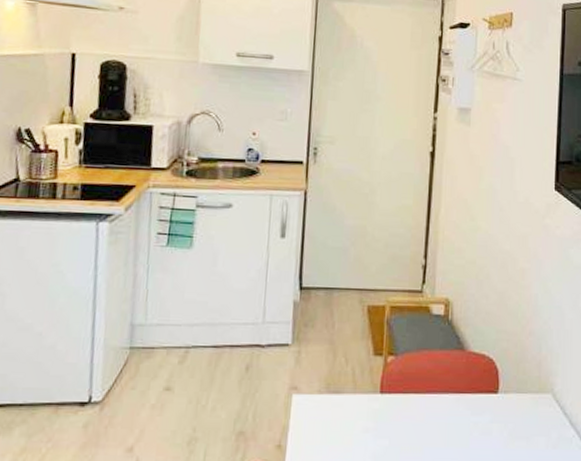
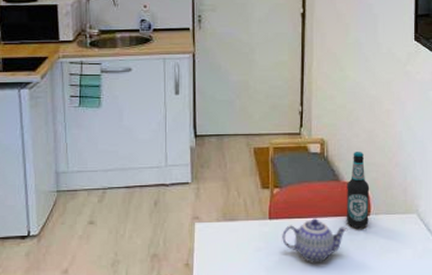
teapot: none [394,394,472,449] -> present [282,218,348,262]
bottle: none [470,316,499,408] -> present [346,152,370,228]

